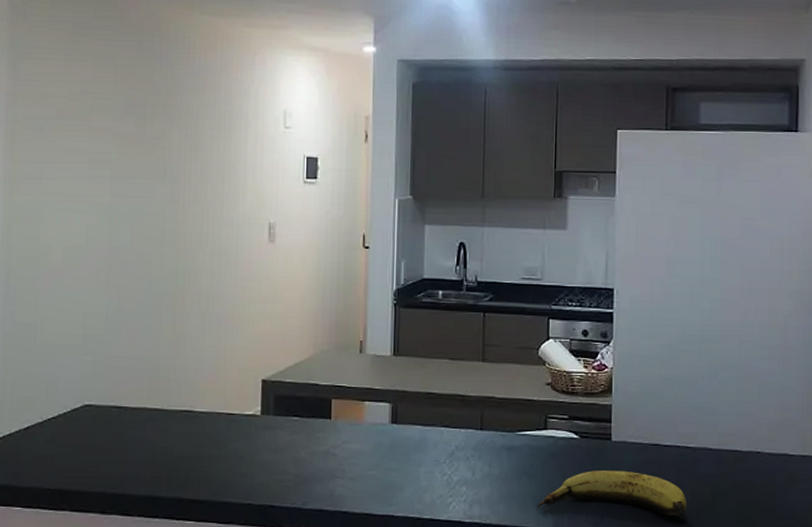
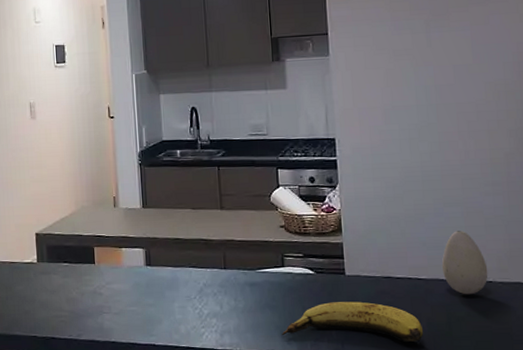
decorative egg: none [711,396,757,466] -> present [441,231,488,295]

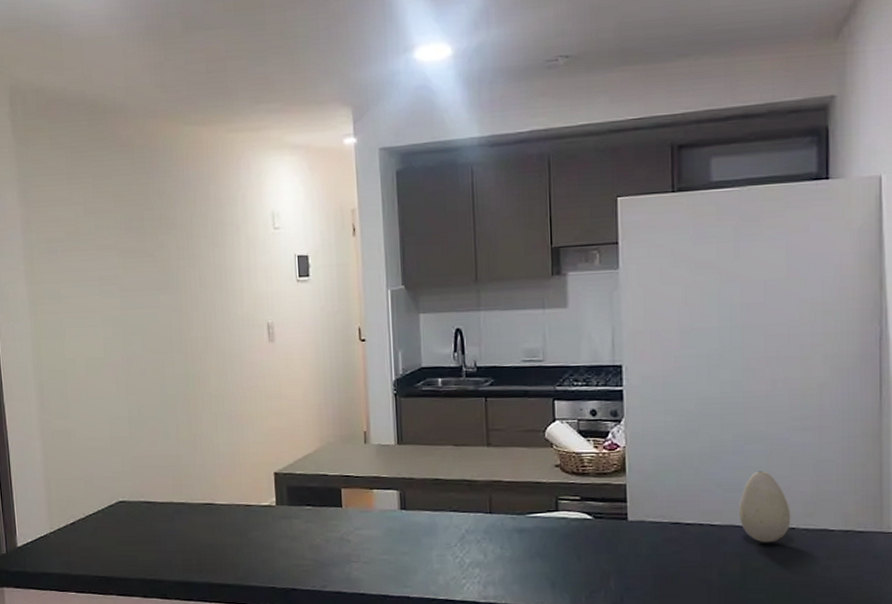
banana: present [281,301,424,342] -> none [552,550,714,595]

